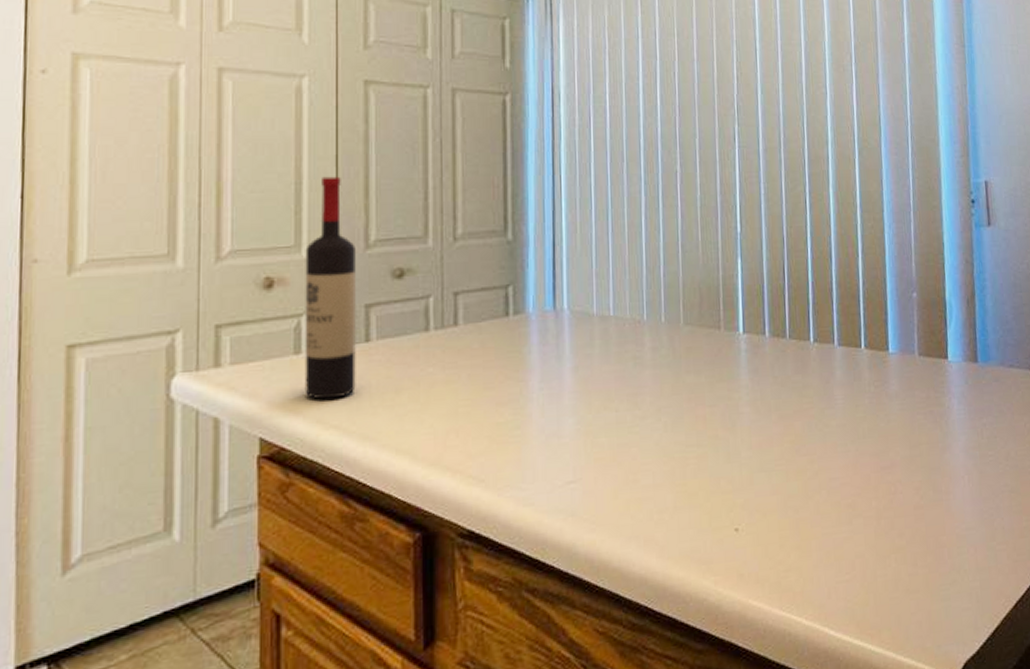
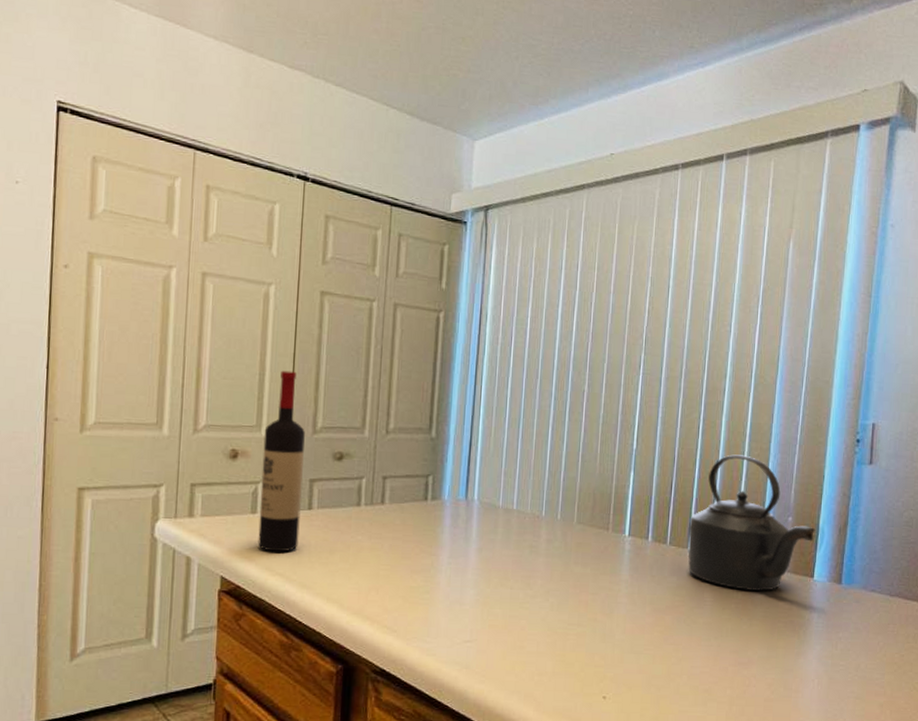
kettle: none [807,228,943,383] -> present [687,454,816,592]

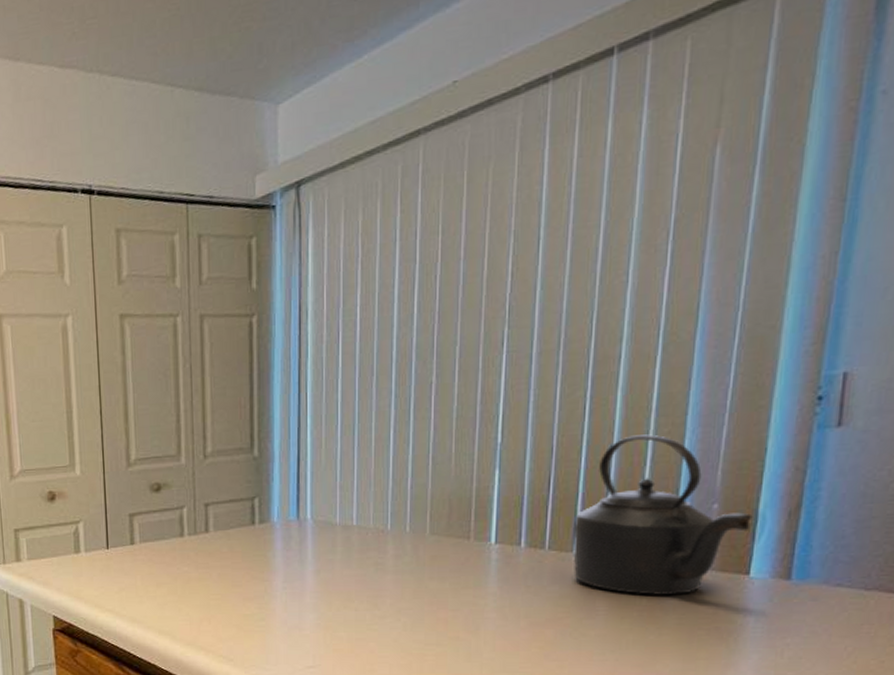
wine bottle: present [258,370,305,552] -> none [78,404,125,589]

